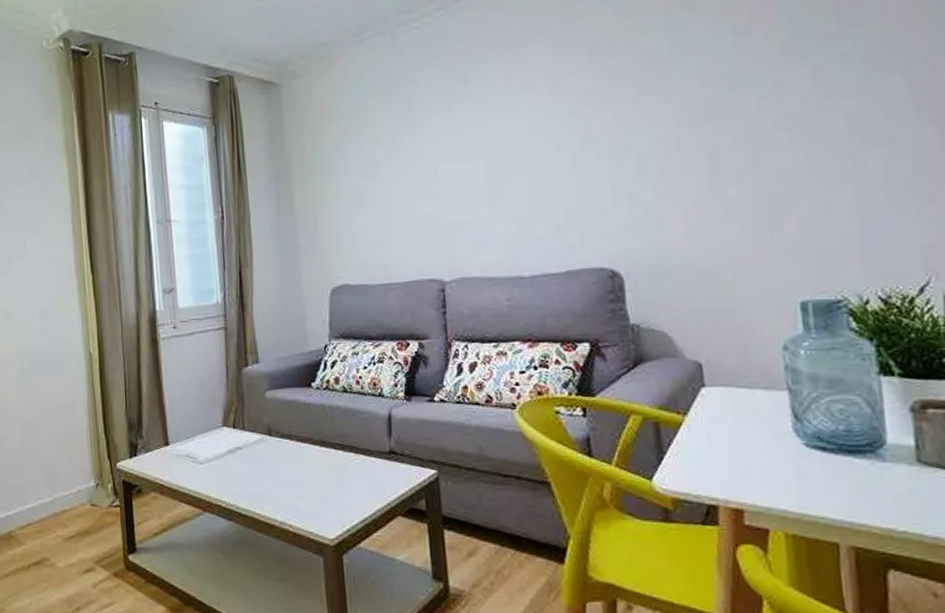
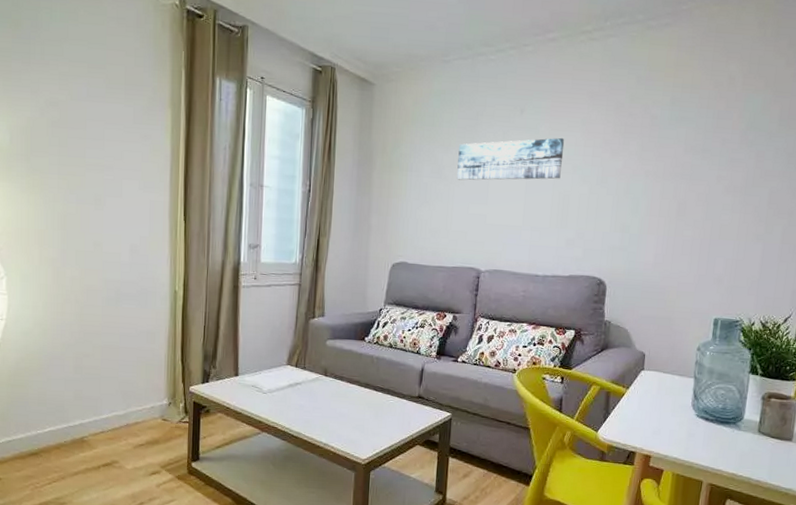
wall art: none [392,100,530,175] -> present [457,137,565,181]

